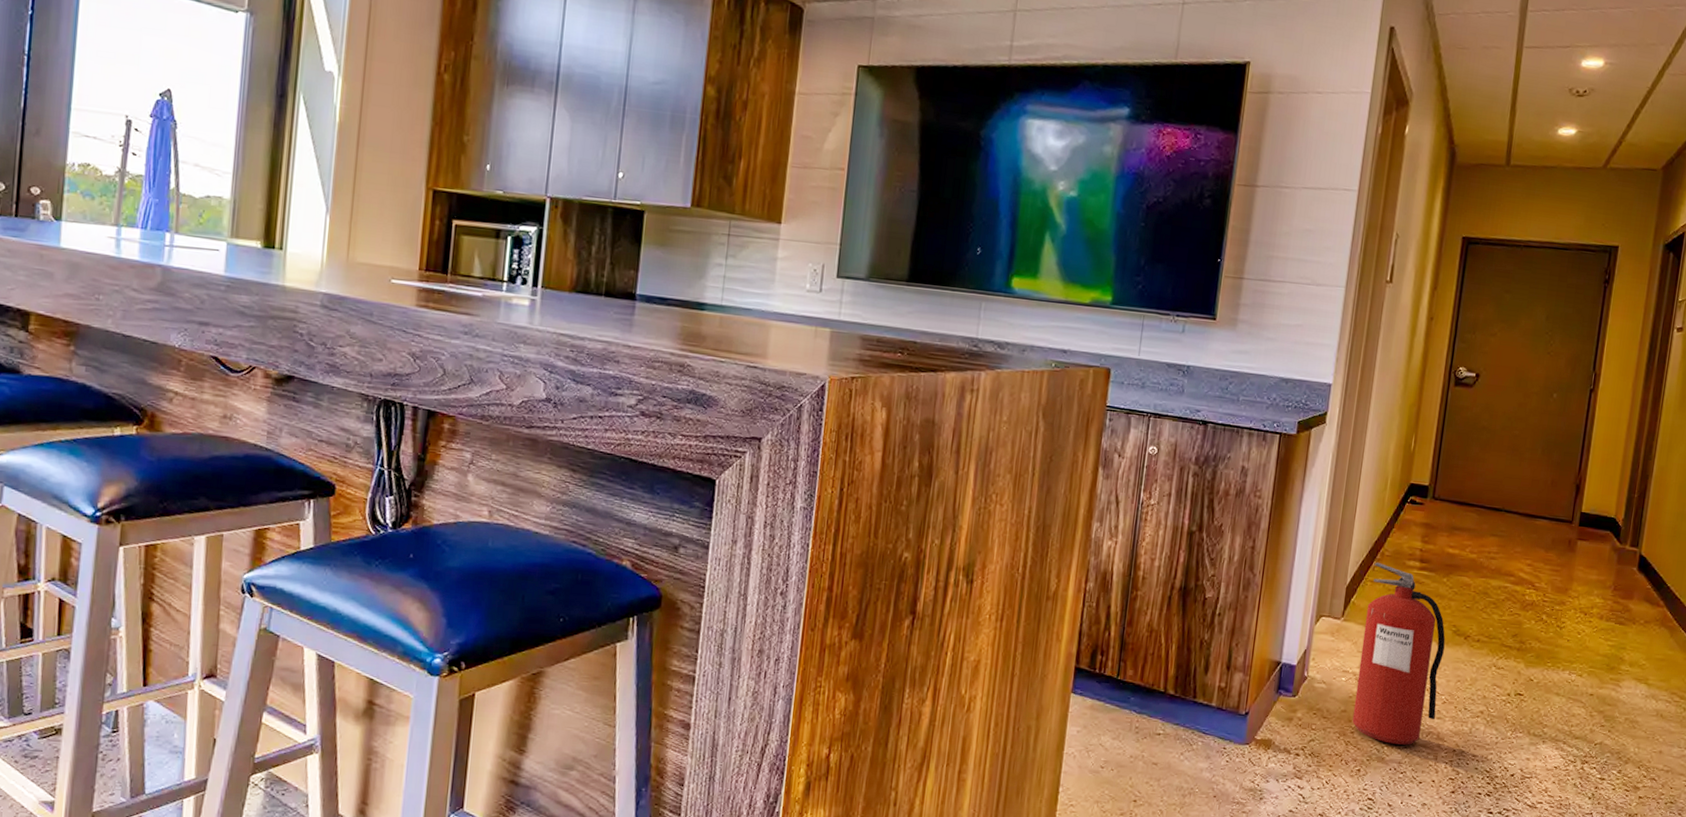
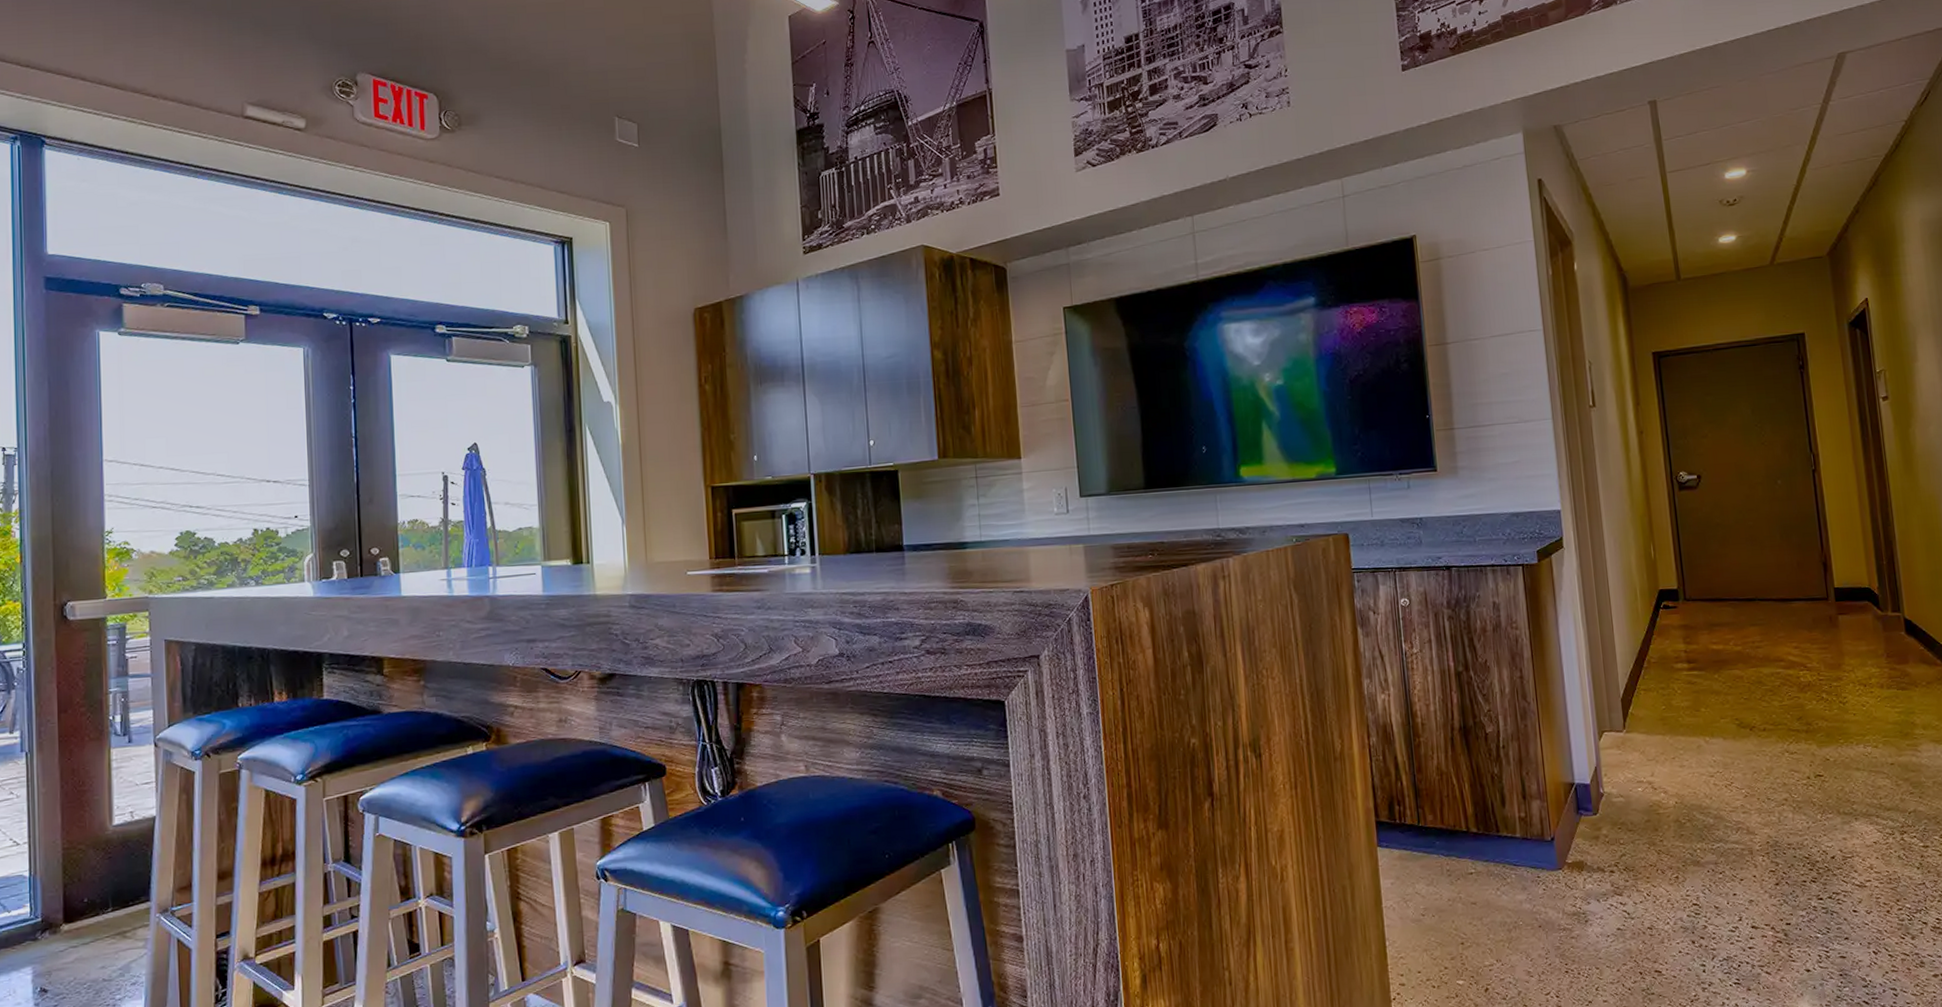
fire extinguisher: present [1352,562,1446,745] -> none [1643,670,1741,846]

